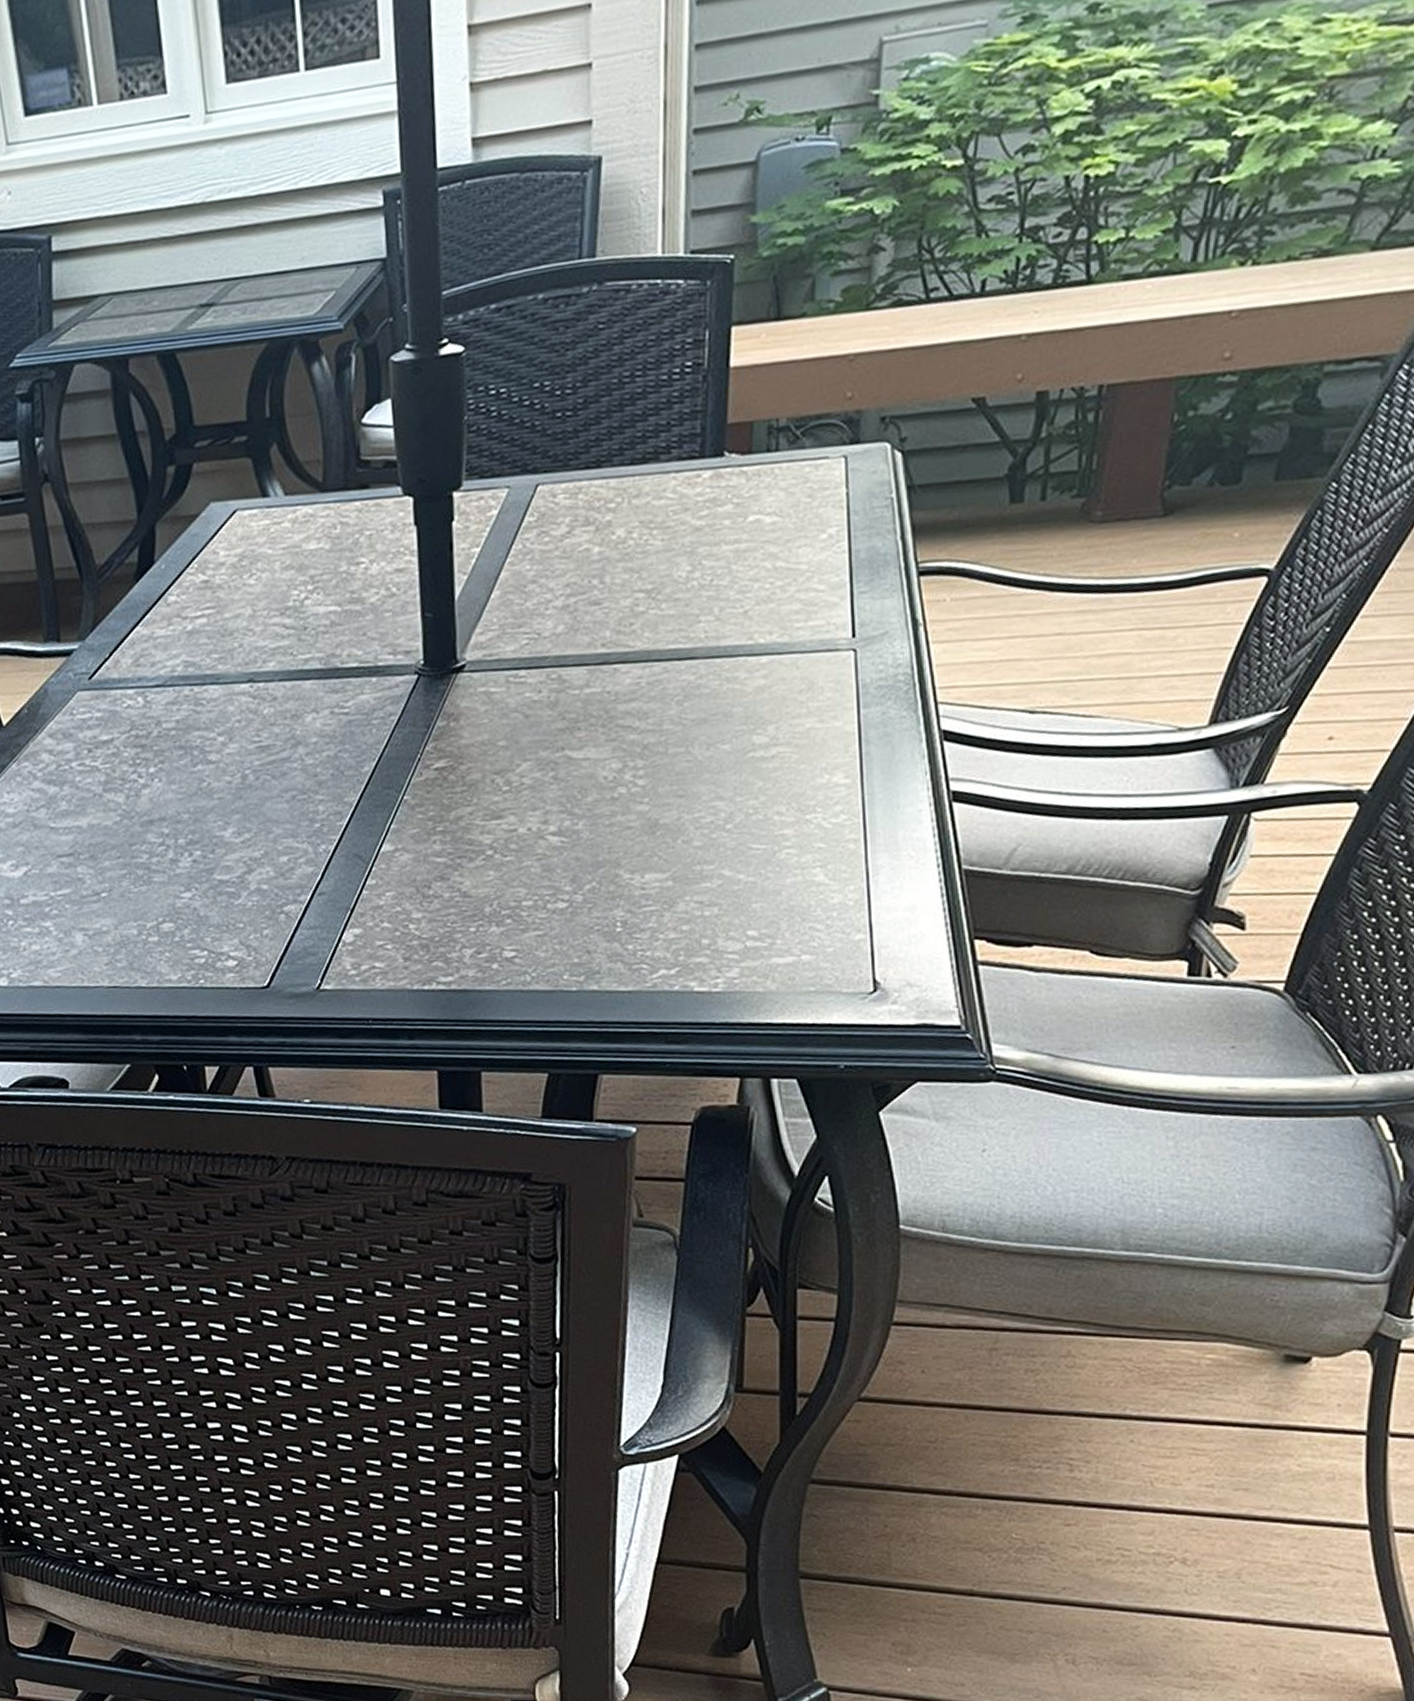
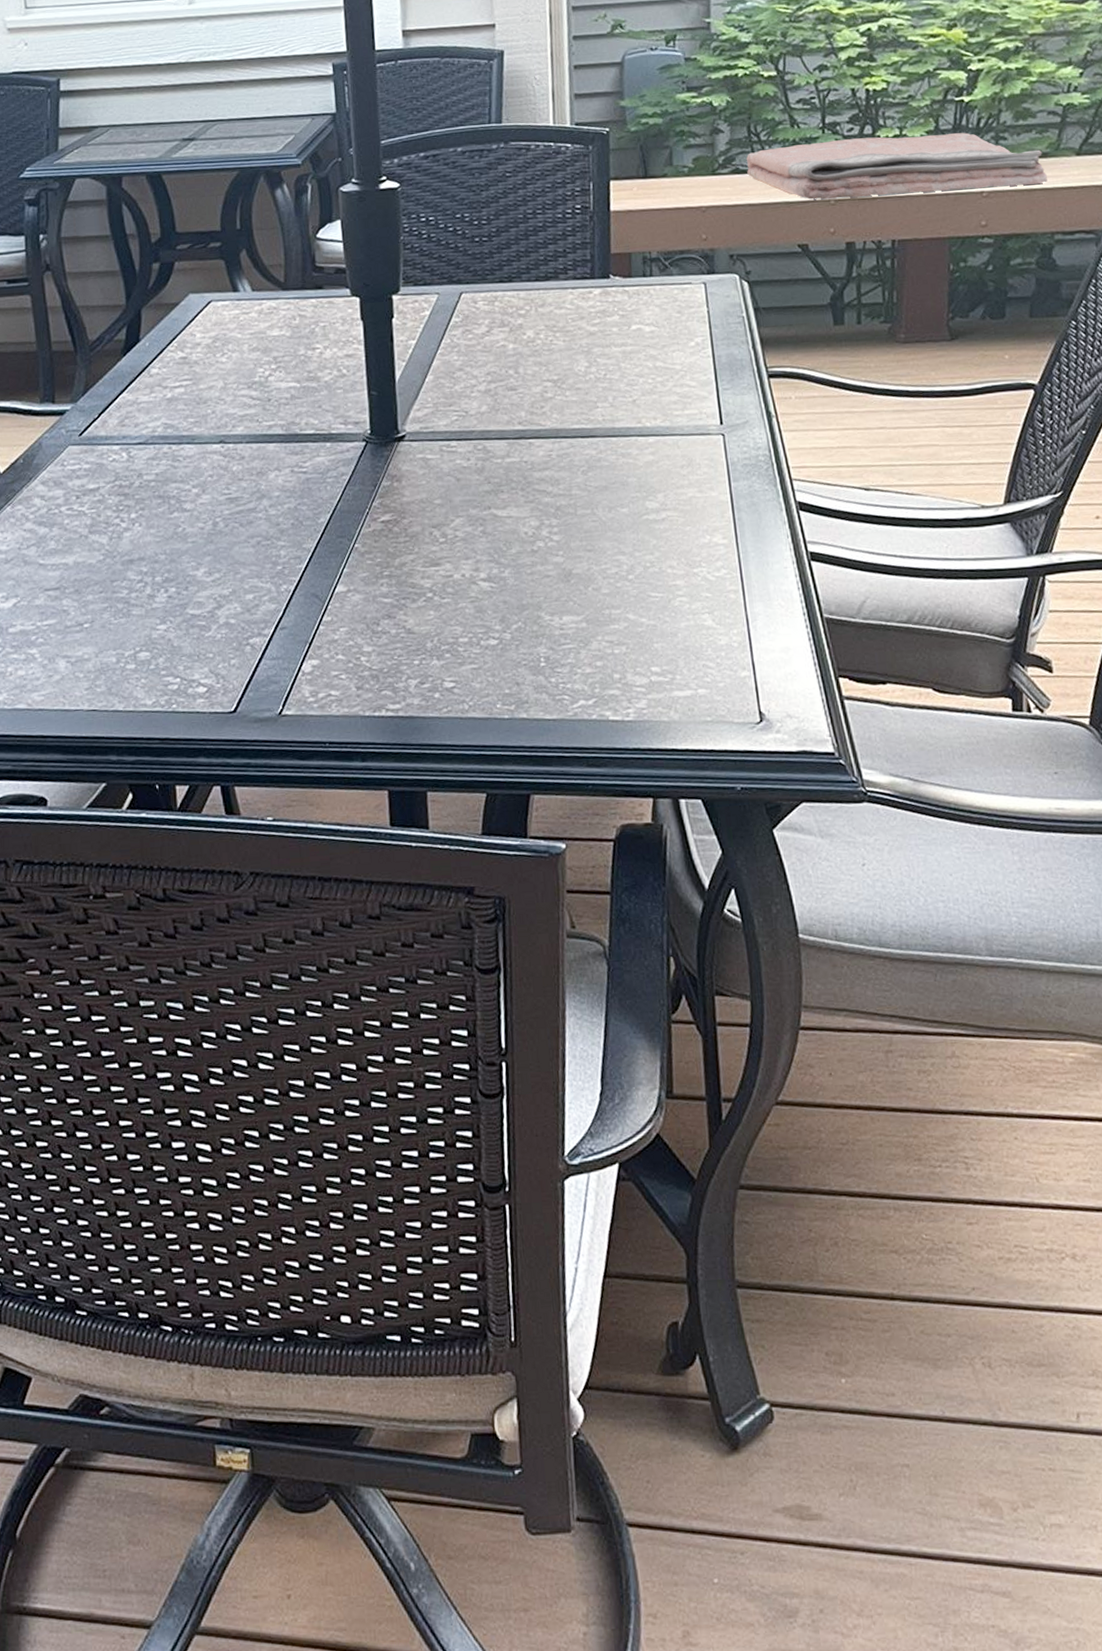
towel: none [912,228,1325,336] -> present [746,132,1047,200]

